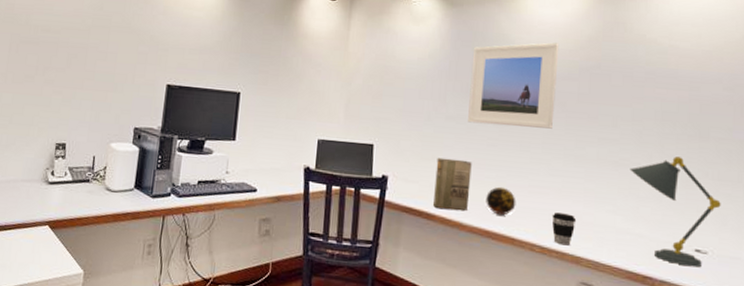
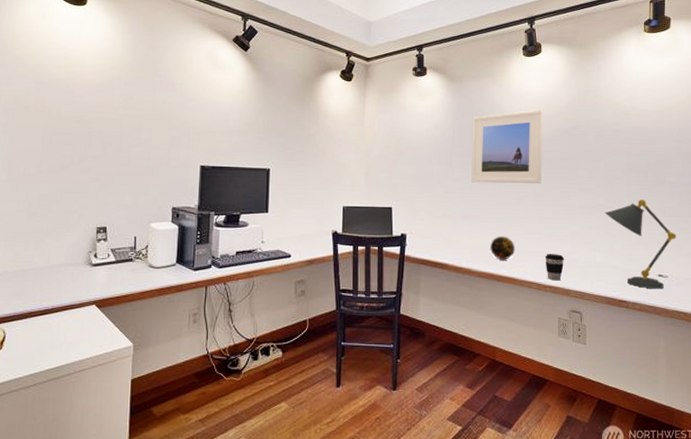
book: present [433,157,472,211] -> none [447,214,477,258]

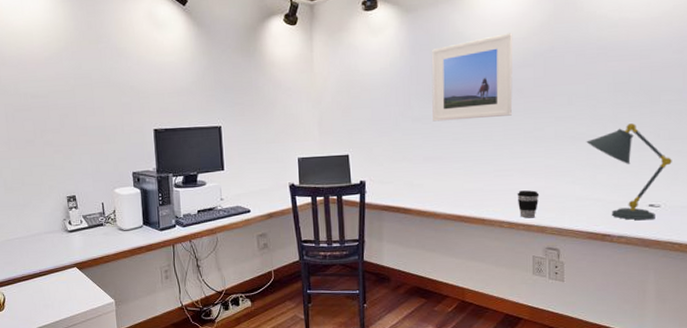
decorative orb: present [490,235,515,260] -> none [456,175,484,201]

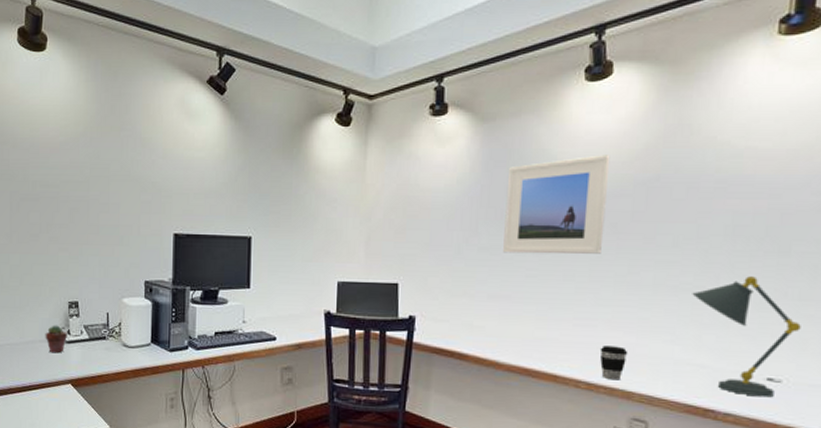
potted succulent: none [49,217,70,242] -> present [45,325,68,353]

